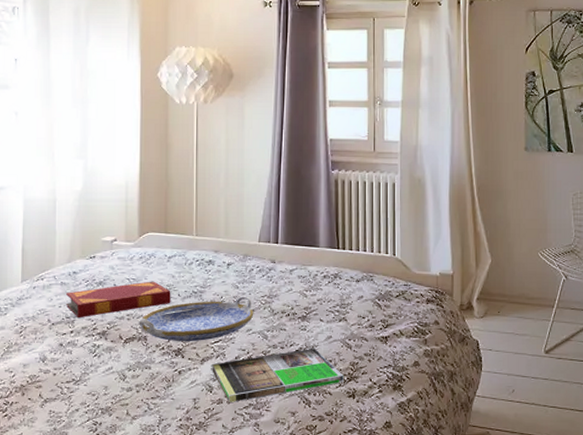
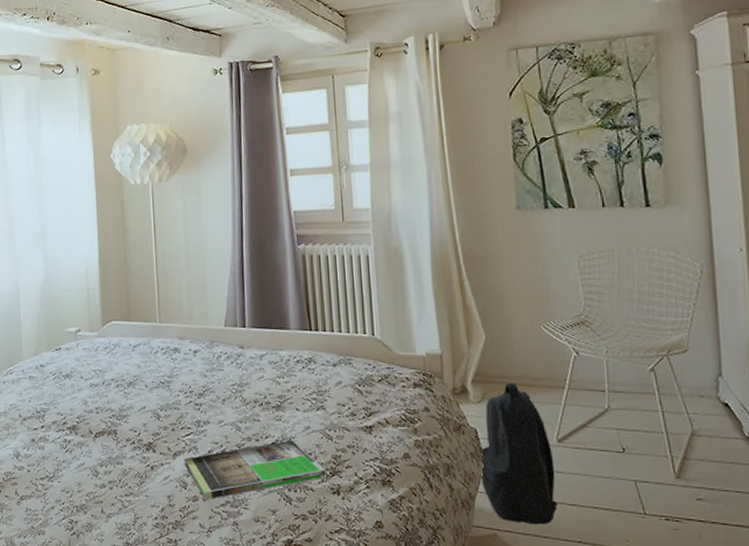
hardback book: present [65,281,171,317] -> none [34,372,139,412]
serving tray: present [139,296,254,342] -> none [107,385,225,436]
backpack: none [478,301,542,423] -> present [480,382,559,524]

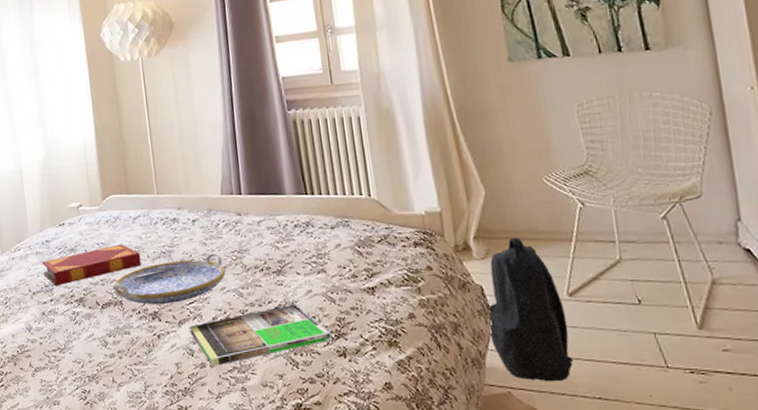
hardback book: none [34,372,139,412] -> present [41,244,141,285]
serving tray: none [107,385,225,436] -> present [112,253,226,305]

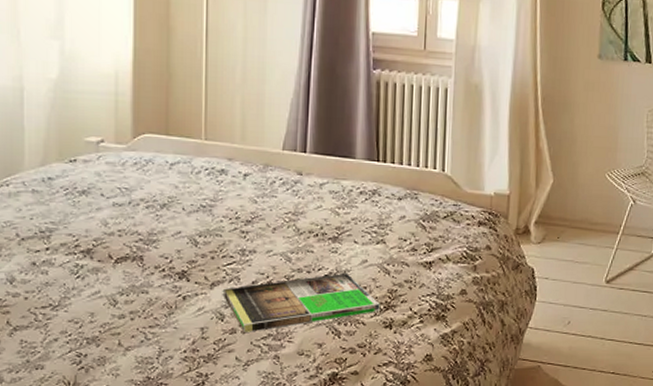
hardback book: present [41,244,141,285] -> none [38,191,174,232]
serving tray: present [112,253,226,305] -> none [133,212,276,264]
backpack: present [487,237,574,381] -> none [531,226,601,357]

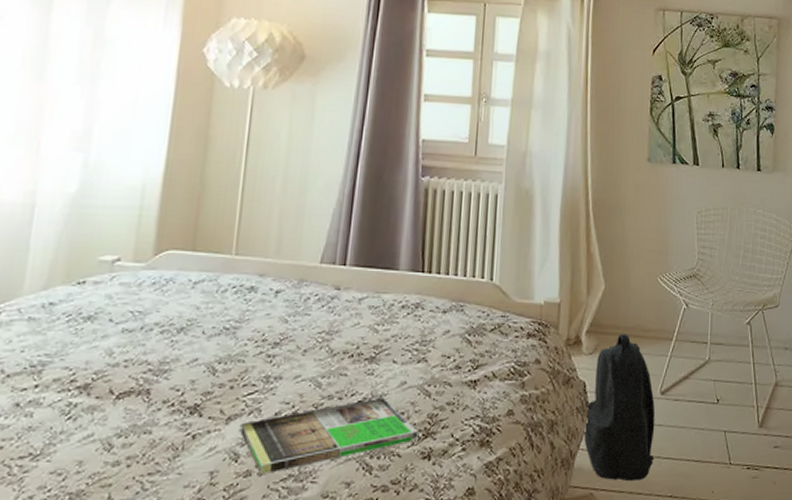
backpack: none [531,226,601,357] -> present [583,334,656,481]

